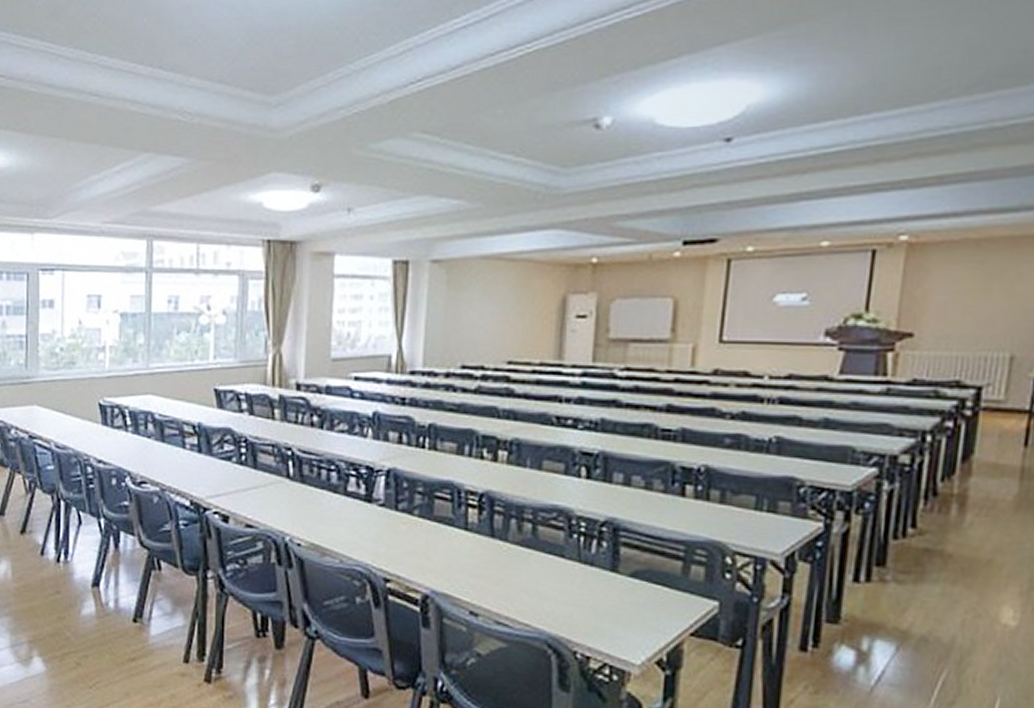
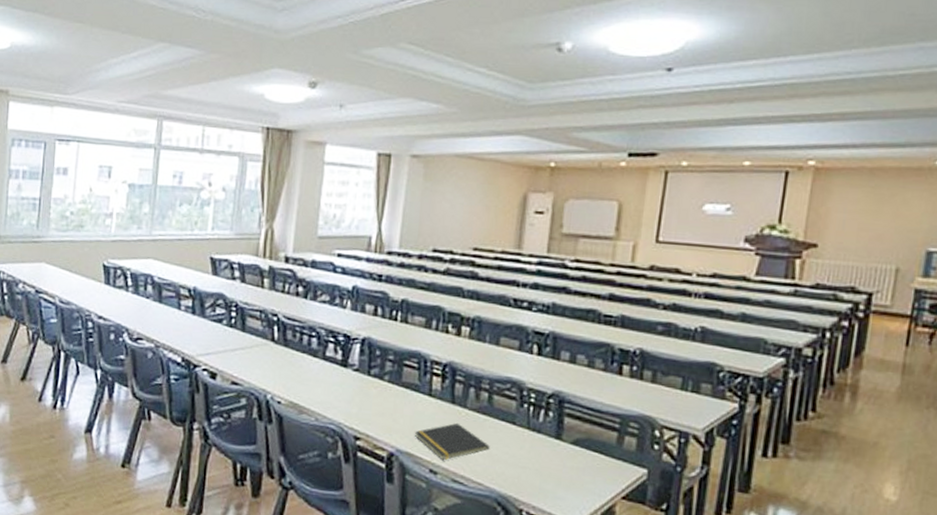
notepad: none [450,558,536,600] -> present [414,422,490,460]

